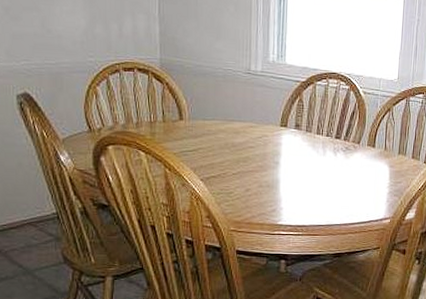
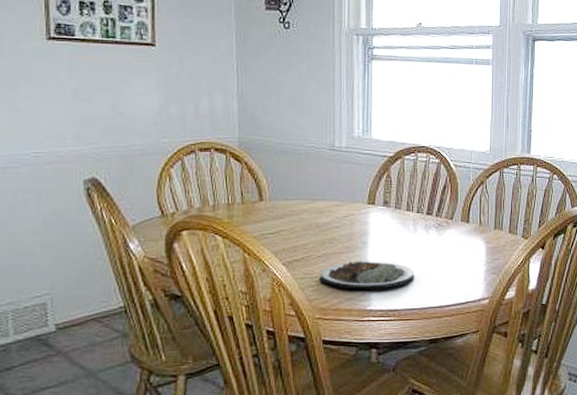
plate: none [234,179,322,206] -> present [319,261,415,289]

